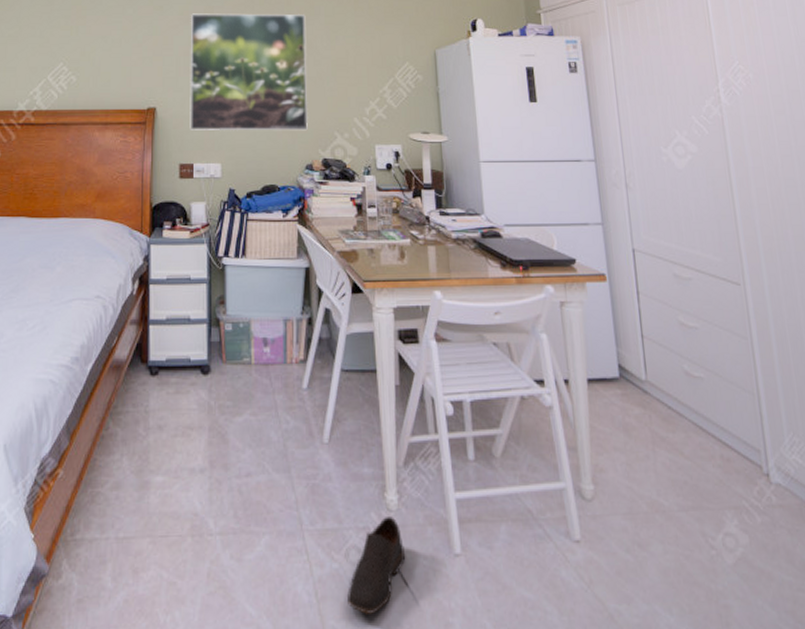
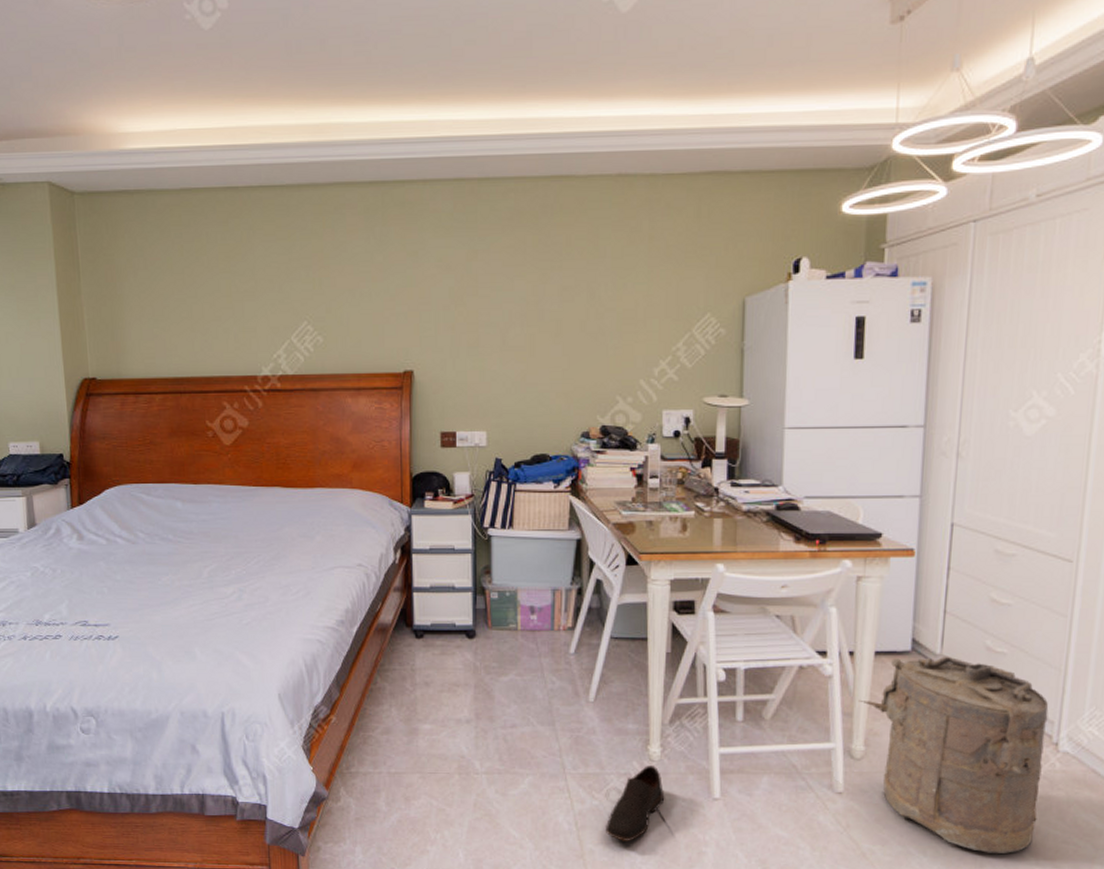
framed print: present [190,13,309,131] -> none [450,256,588,396]
laundry hamper: none [580,382,770,608] -> present [858,656,1049,853]

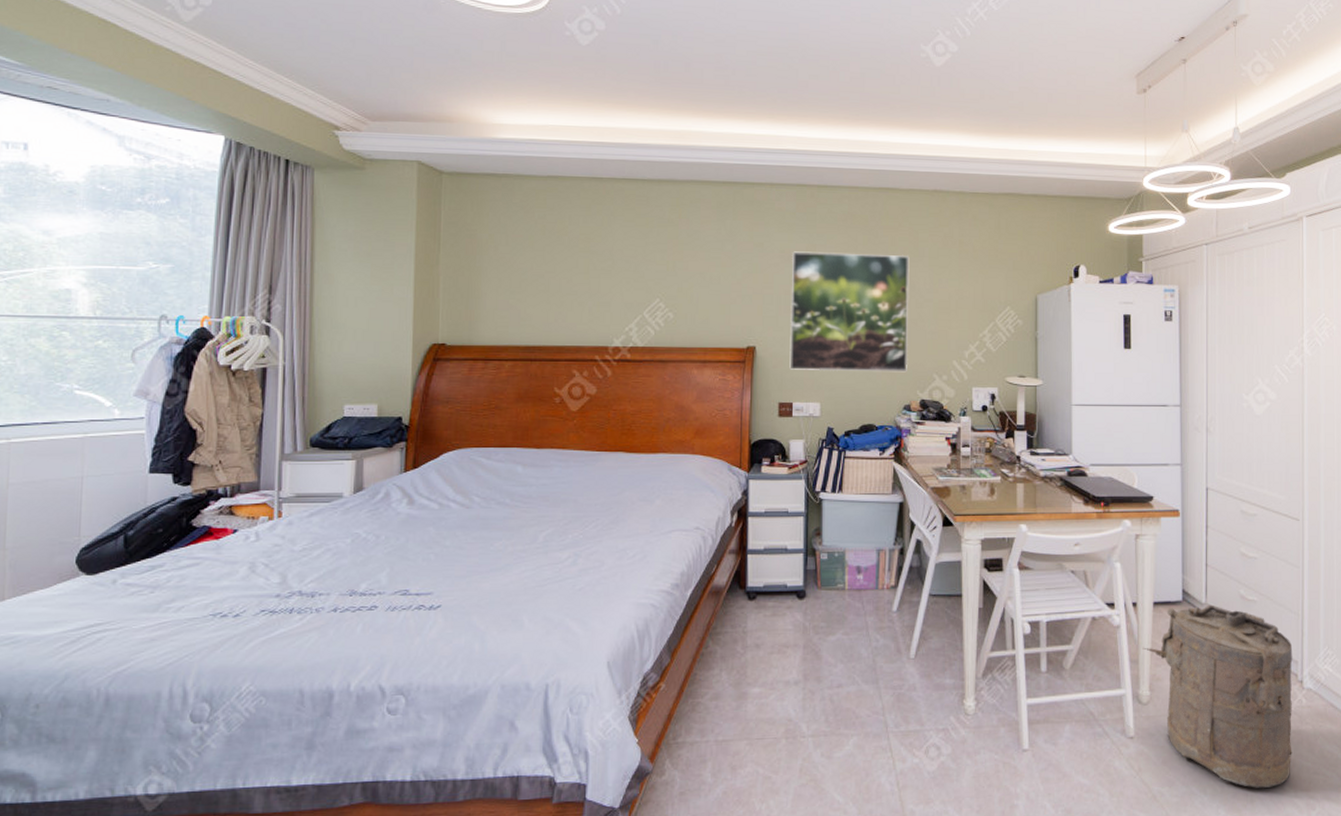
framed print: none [450,256,588,396] -> present [789,251,910,372]
shoe: present [606,766,665,841] -> none [926,720,980,799]

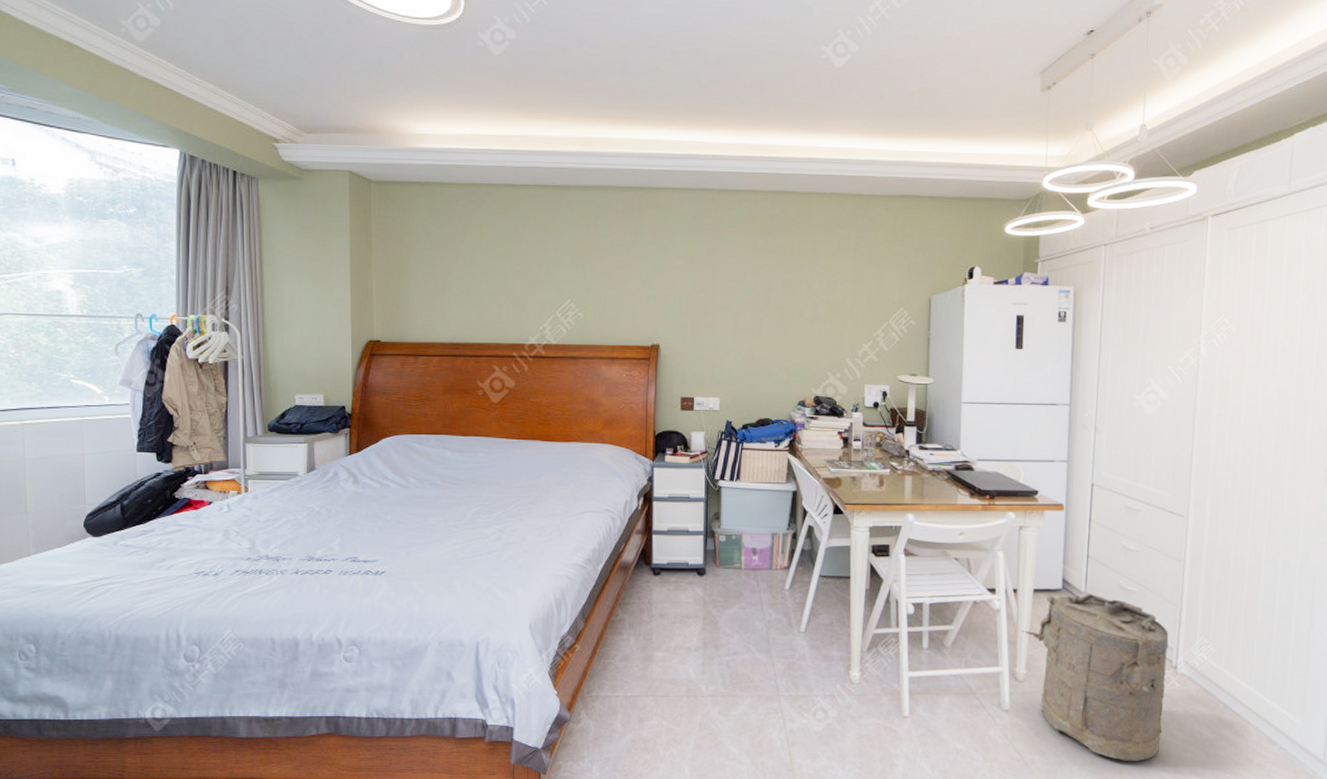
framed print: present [789,251,910,372] -> none [691,254,807,370]

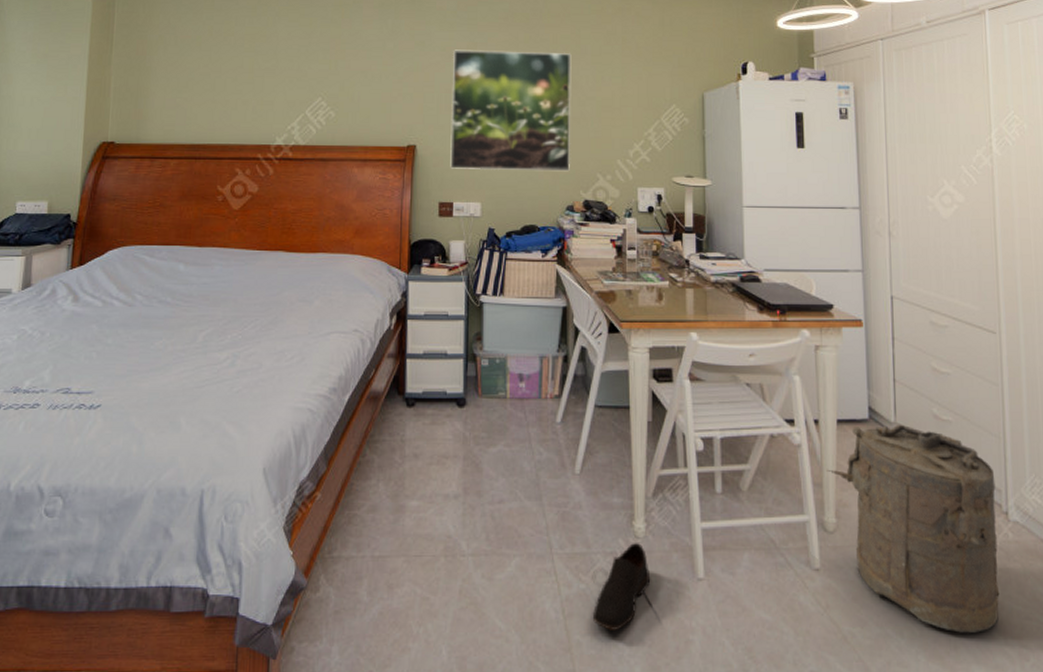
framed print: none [691,254,807,370] -> present [450,49,572,172]
shoe: none [813,688,863,756] -> present [593,543,651,630]

